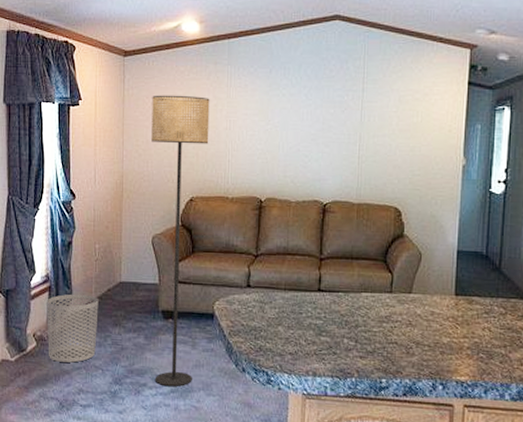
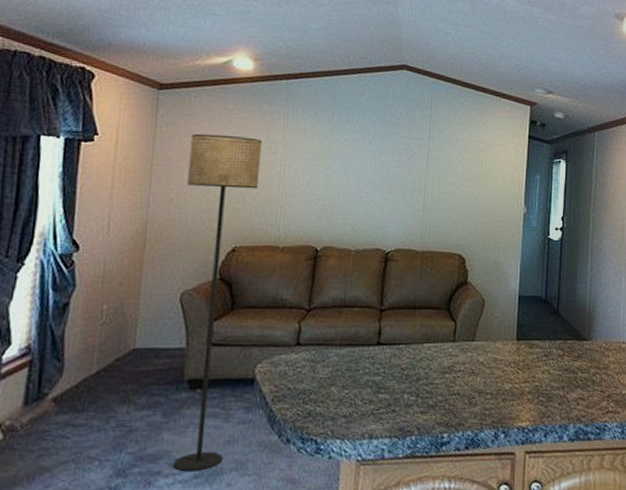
waste bin: present [47,294,99,363] -> none [20,367,102,457]

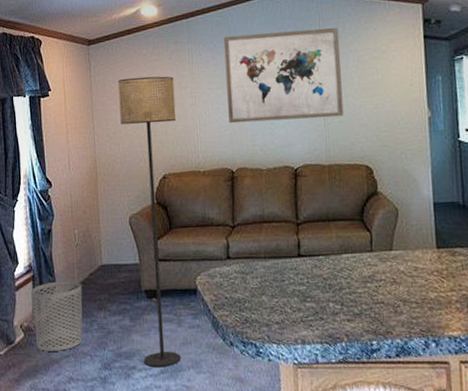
waste bin: none [20,367,102,457] -> present [31,281,83,351]
wall art: none [321,105,449,204] -> present [223,27,344,124]

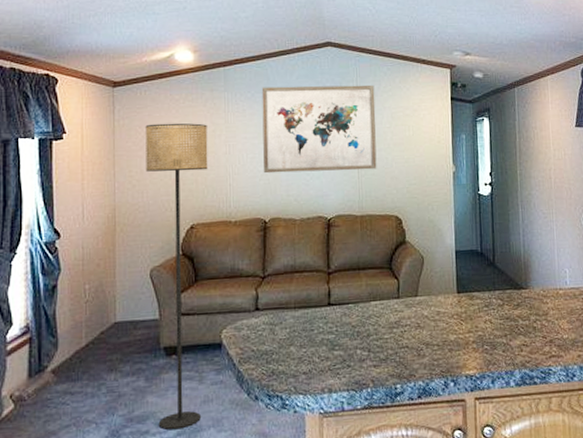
waste bin: present [31,281,83,351] -> none [27,341,90,423]

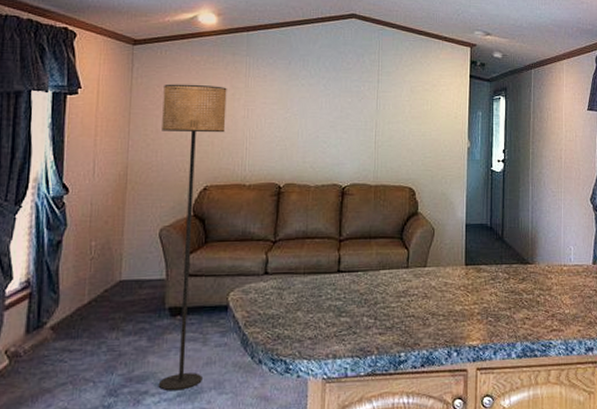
wall art: present [261,85,377,174] -> none [281,54,396,141]

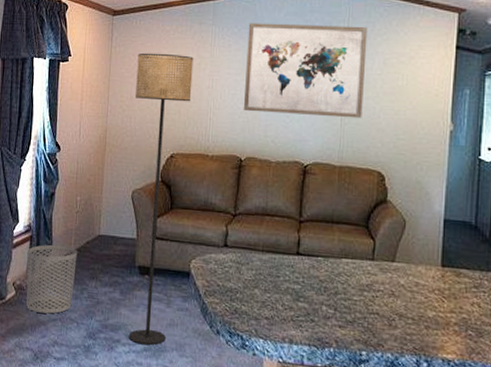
waste bin: none [24,298,93,380] -> present [26,244,77,314]
wall art: none [281,54,396,141] -> present [244,23,368,119]

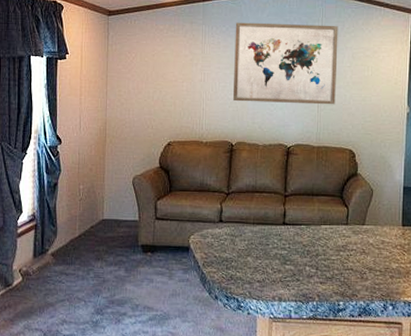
waste bin: present [26,244,77,314] -> none [32,231,82,296]
floor lamp: present [128,53,194,345] -> none [133,50,186,315]

